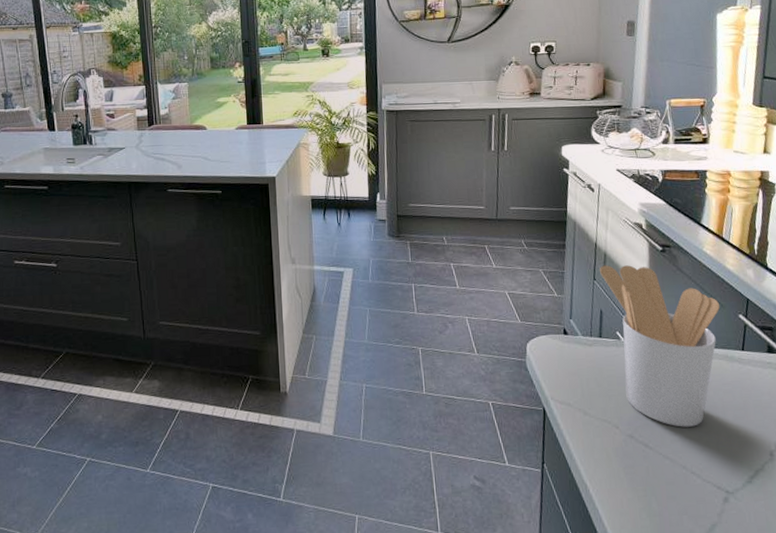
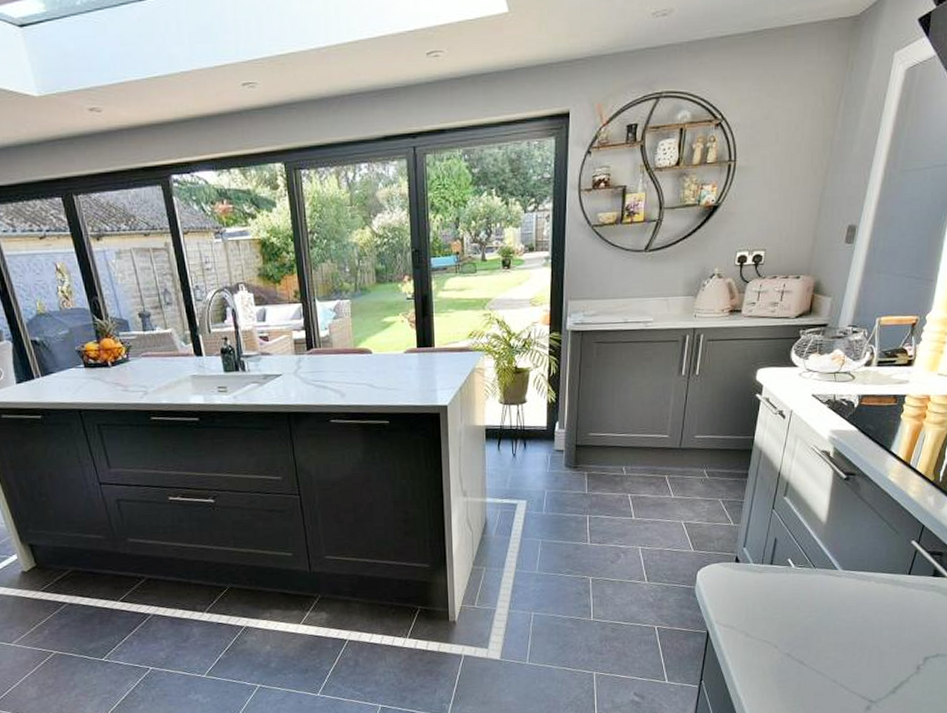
utensil holder: present [600,265,720,427] -> none [780,494,895,646]

